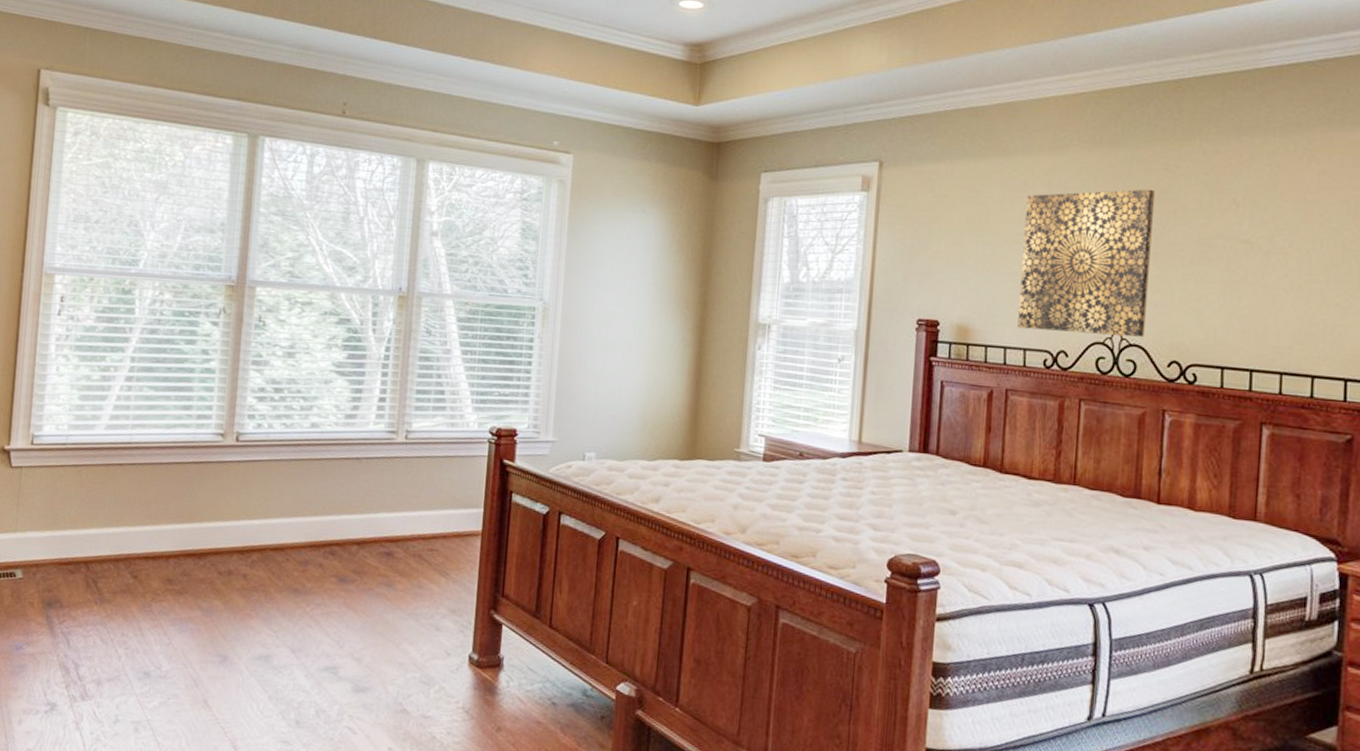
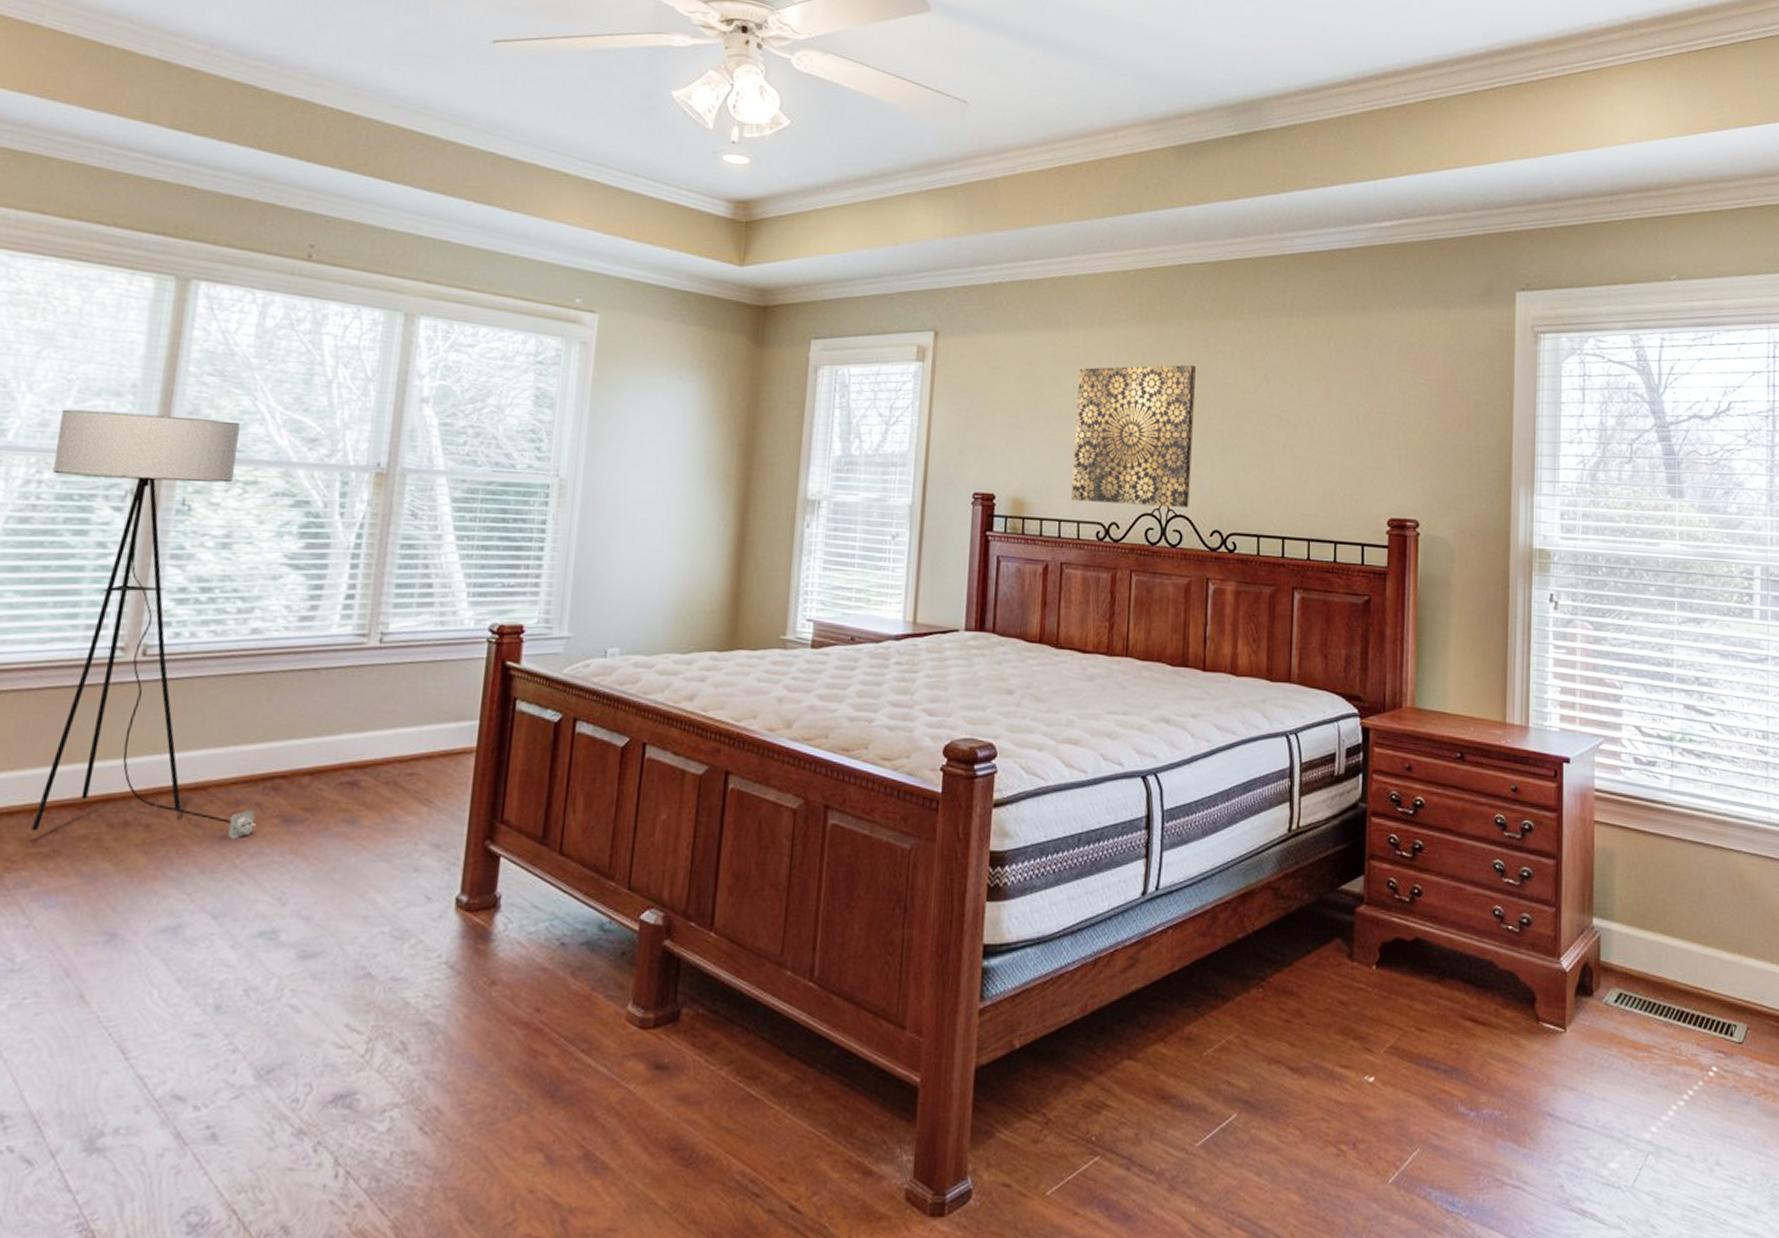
floor lamp: none [168,243,319,592] -> present [31,409,256,839]

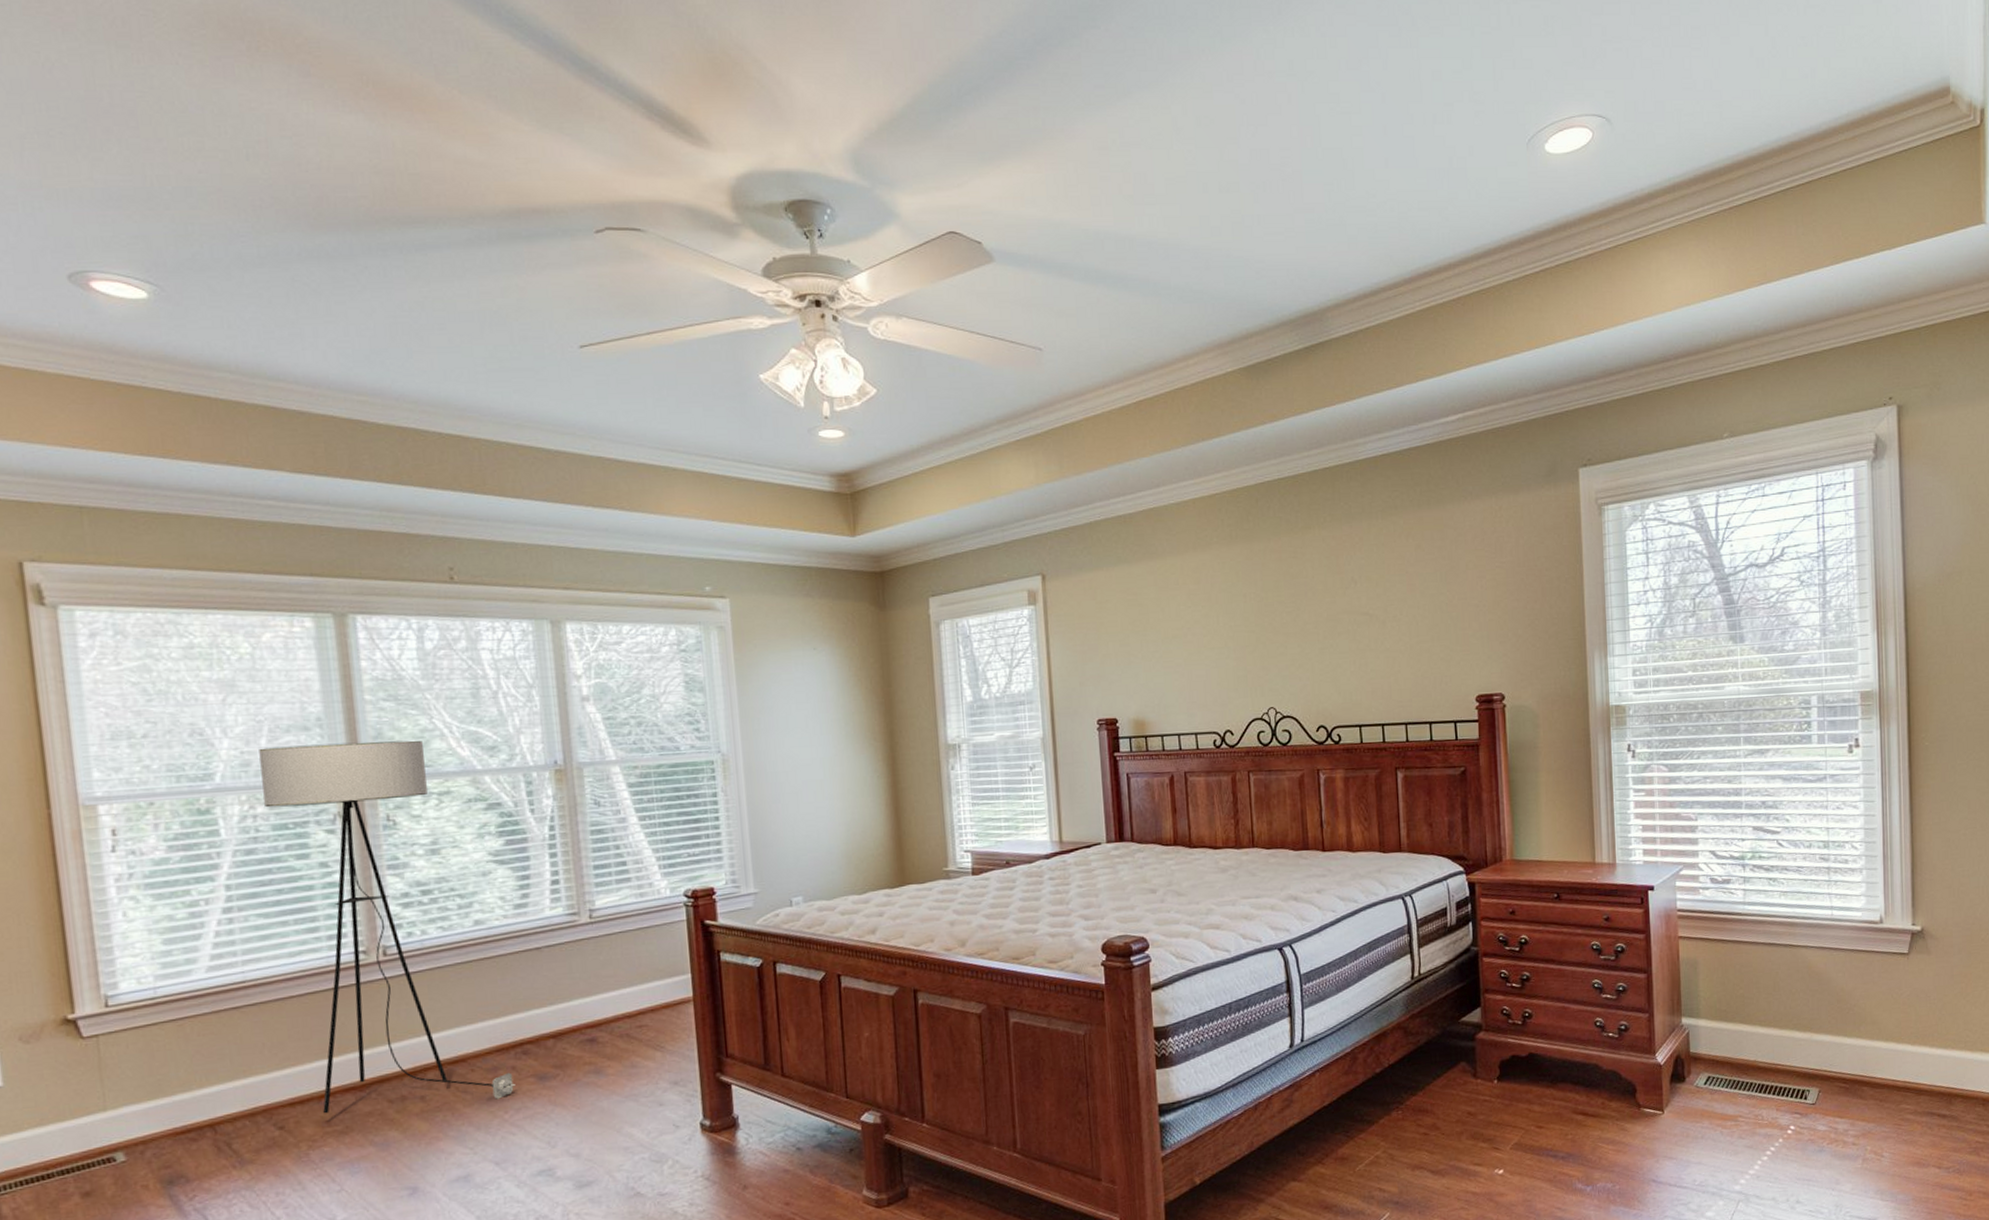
wall art: present [1071,364,1197,508] -> none [1180,576,1294,715]

